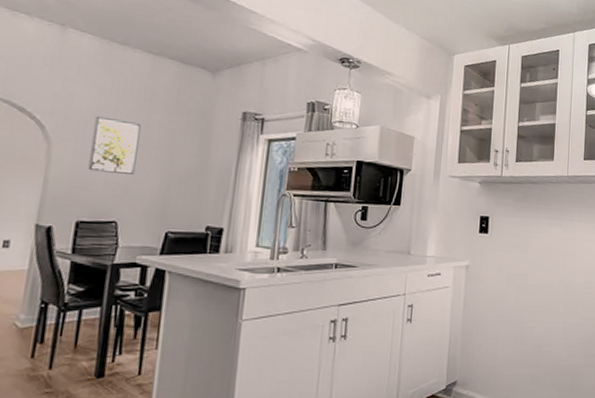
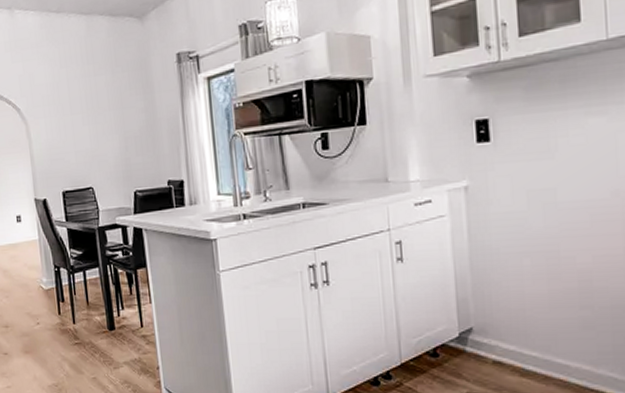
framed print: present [88,116,141,174] -> none [54,88,96,143]

